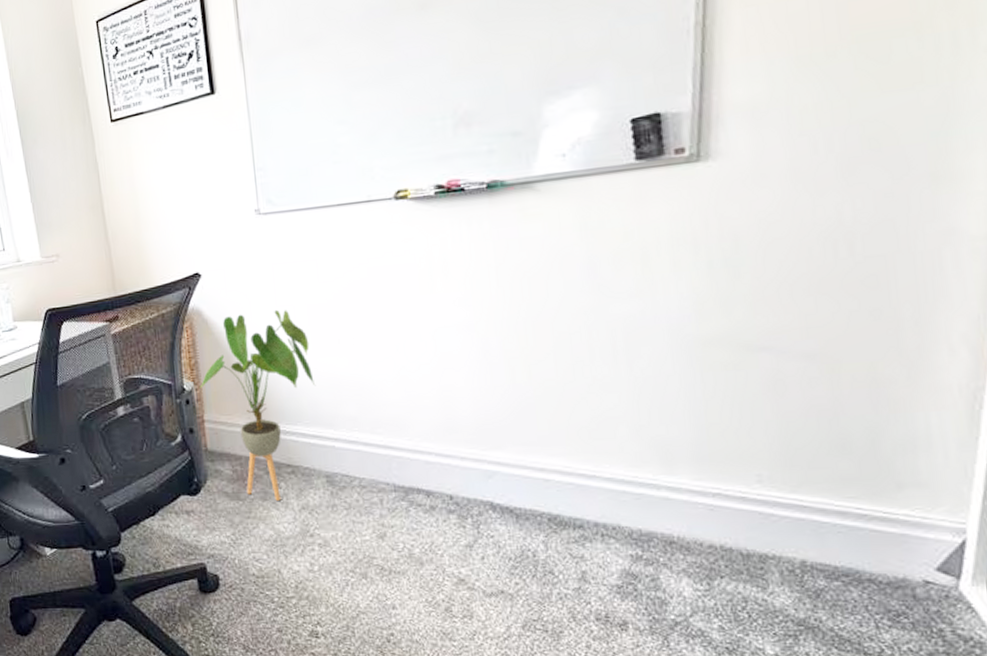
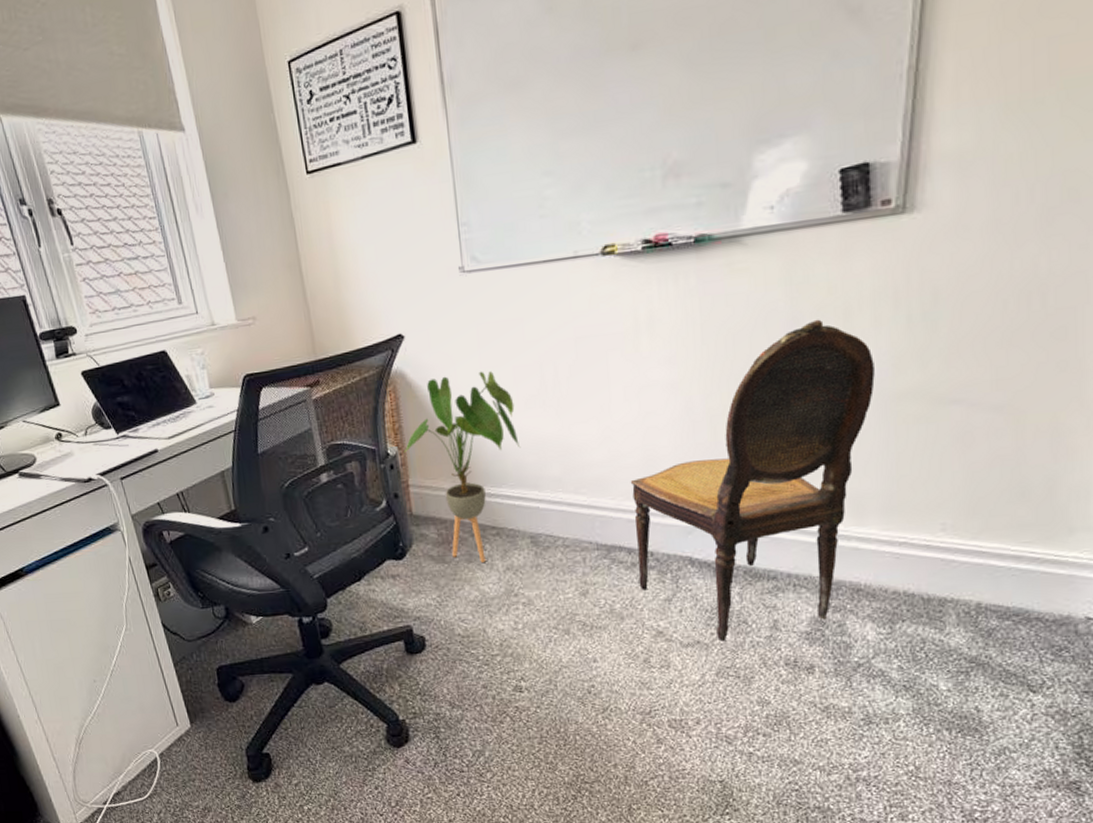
dining chair: none [427,264,678,592] -> present [630,319,875,642]

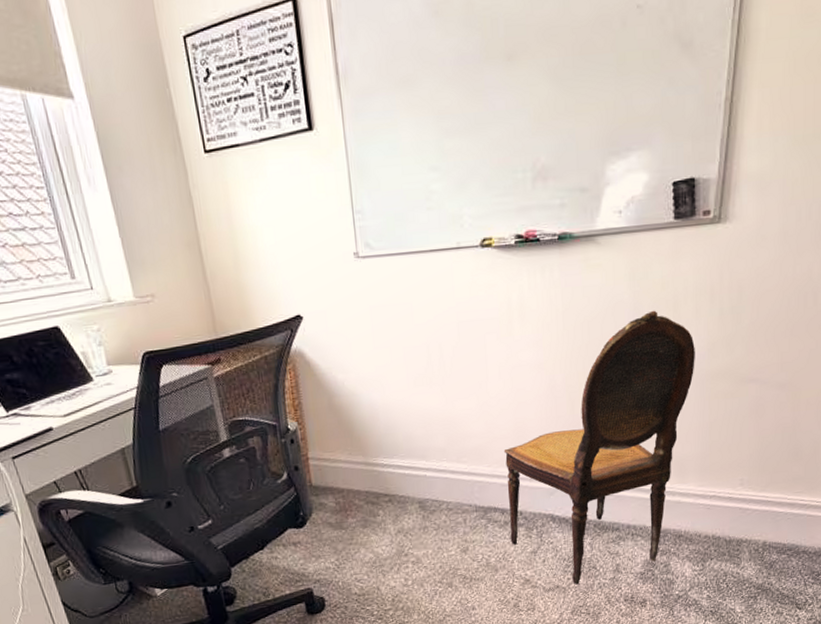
house plant: present [404,371,521,562] -> none [303,351,410,527]

